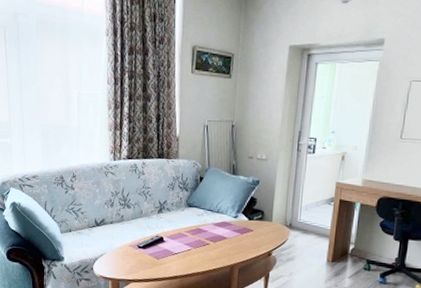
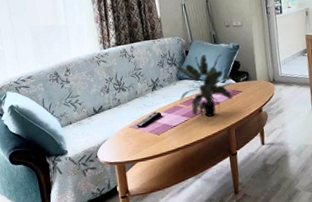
potted plant: none [185,183,247,252] -> present [174,54,234,118]

